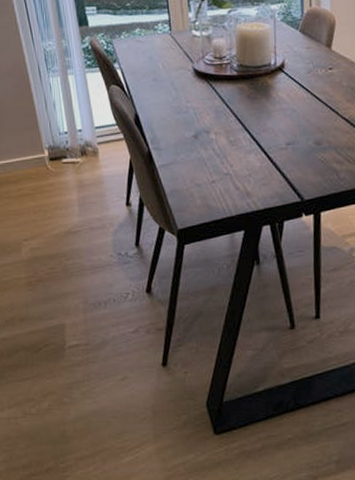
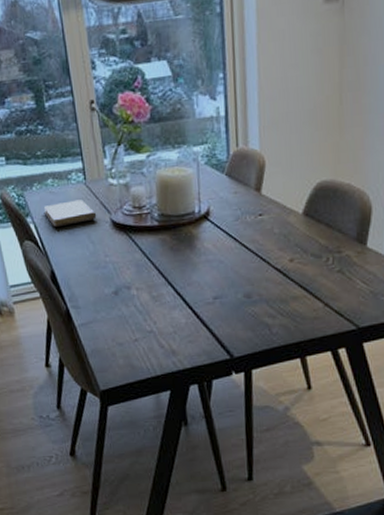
notebook: none [130,49,180,74] -> present [43,199,97,228]

